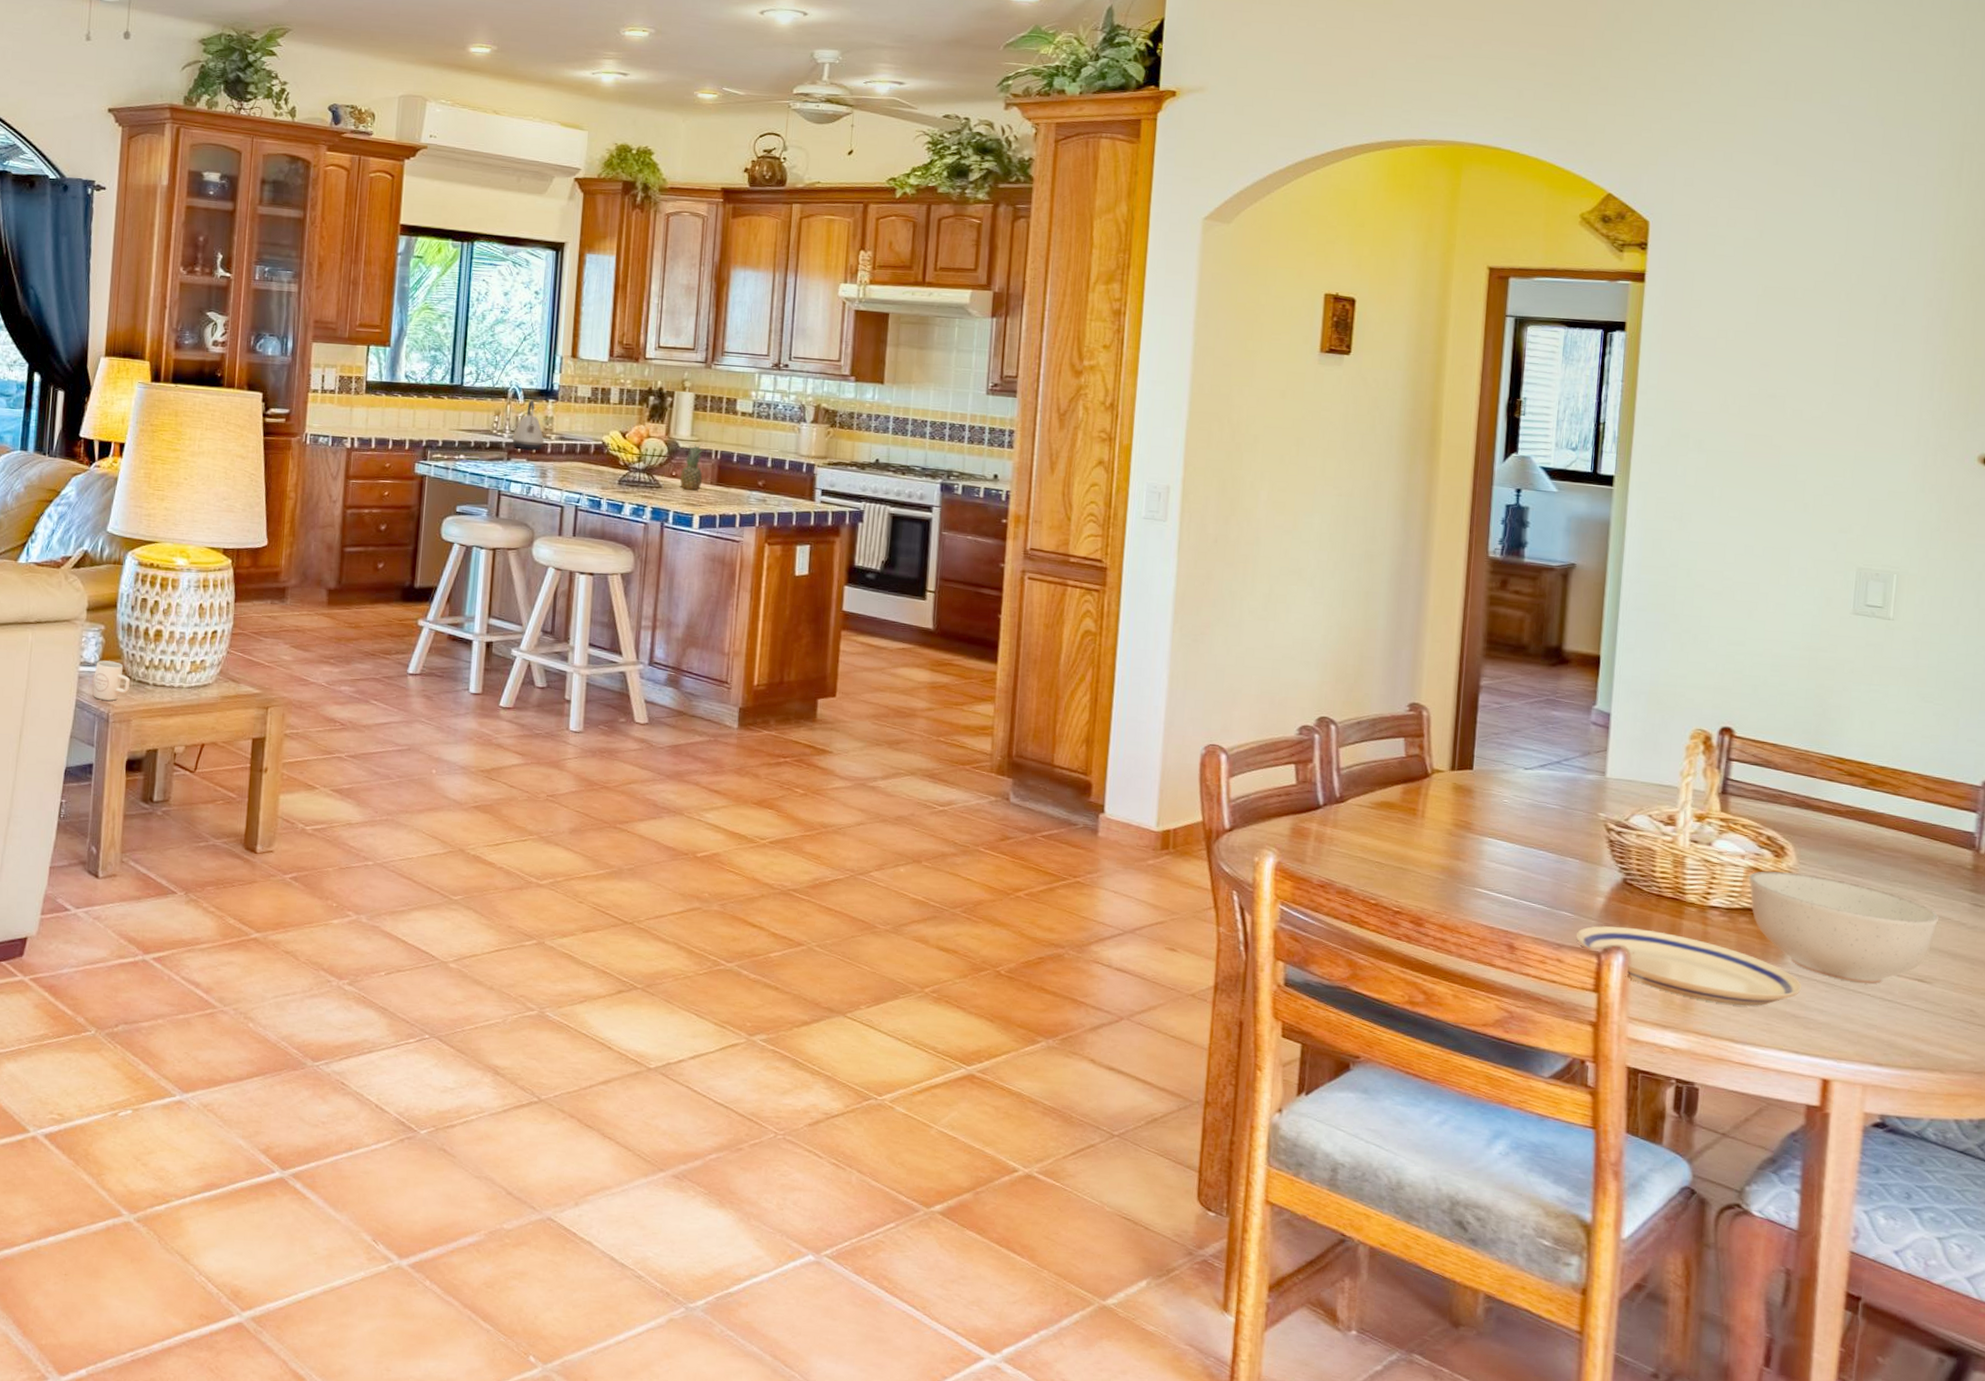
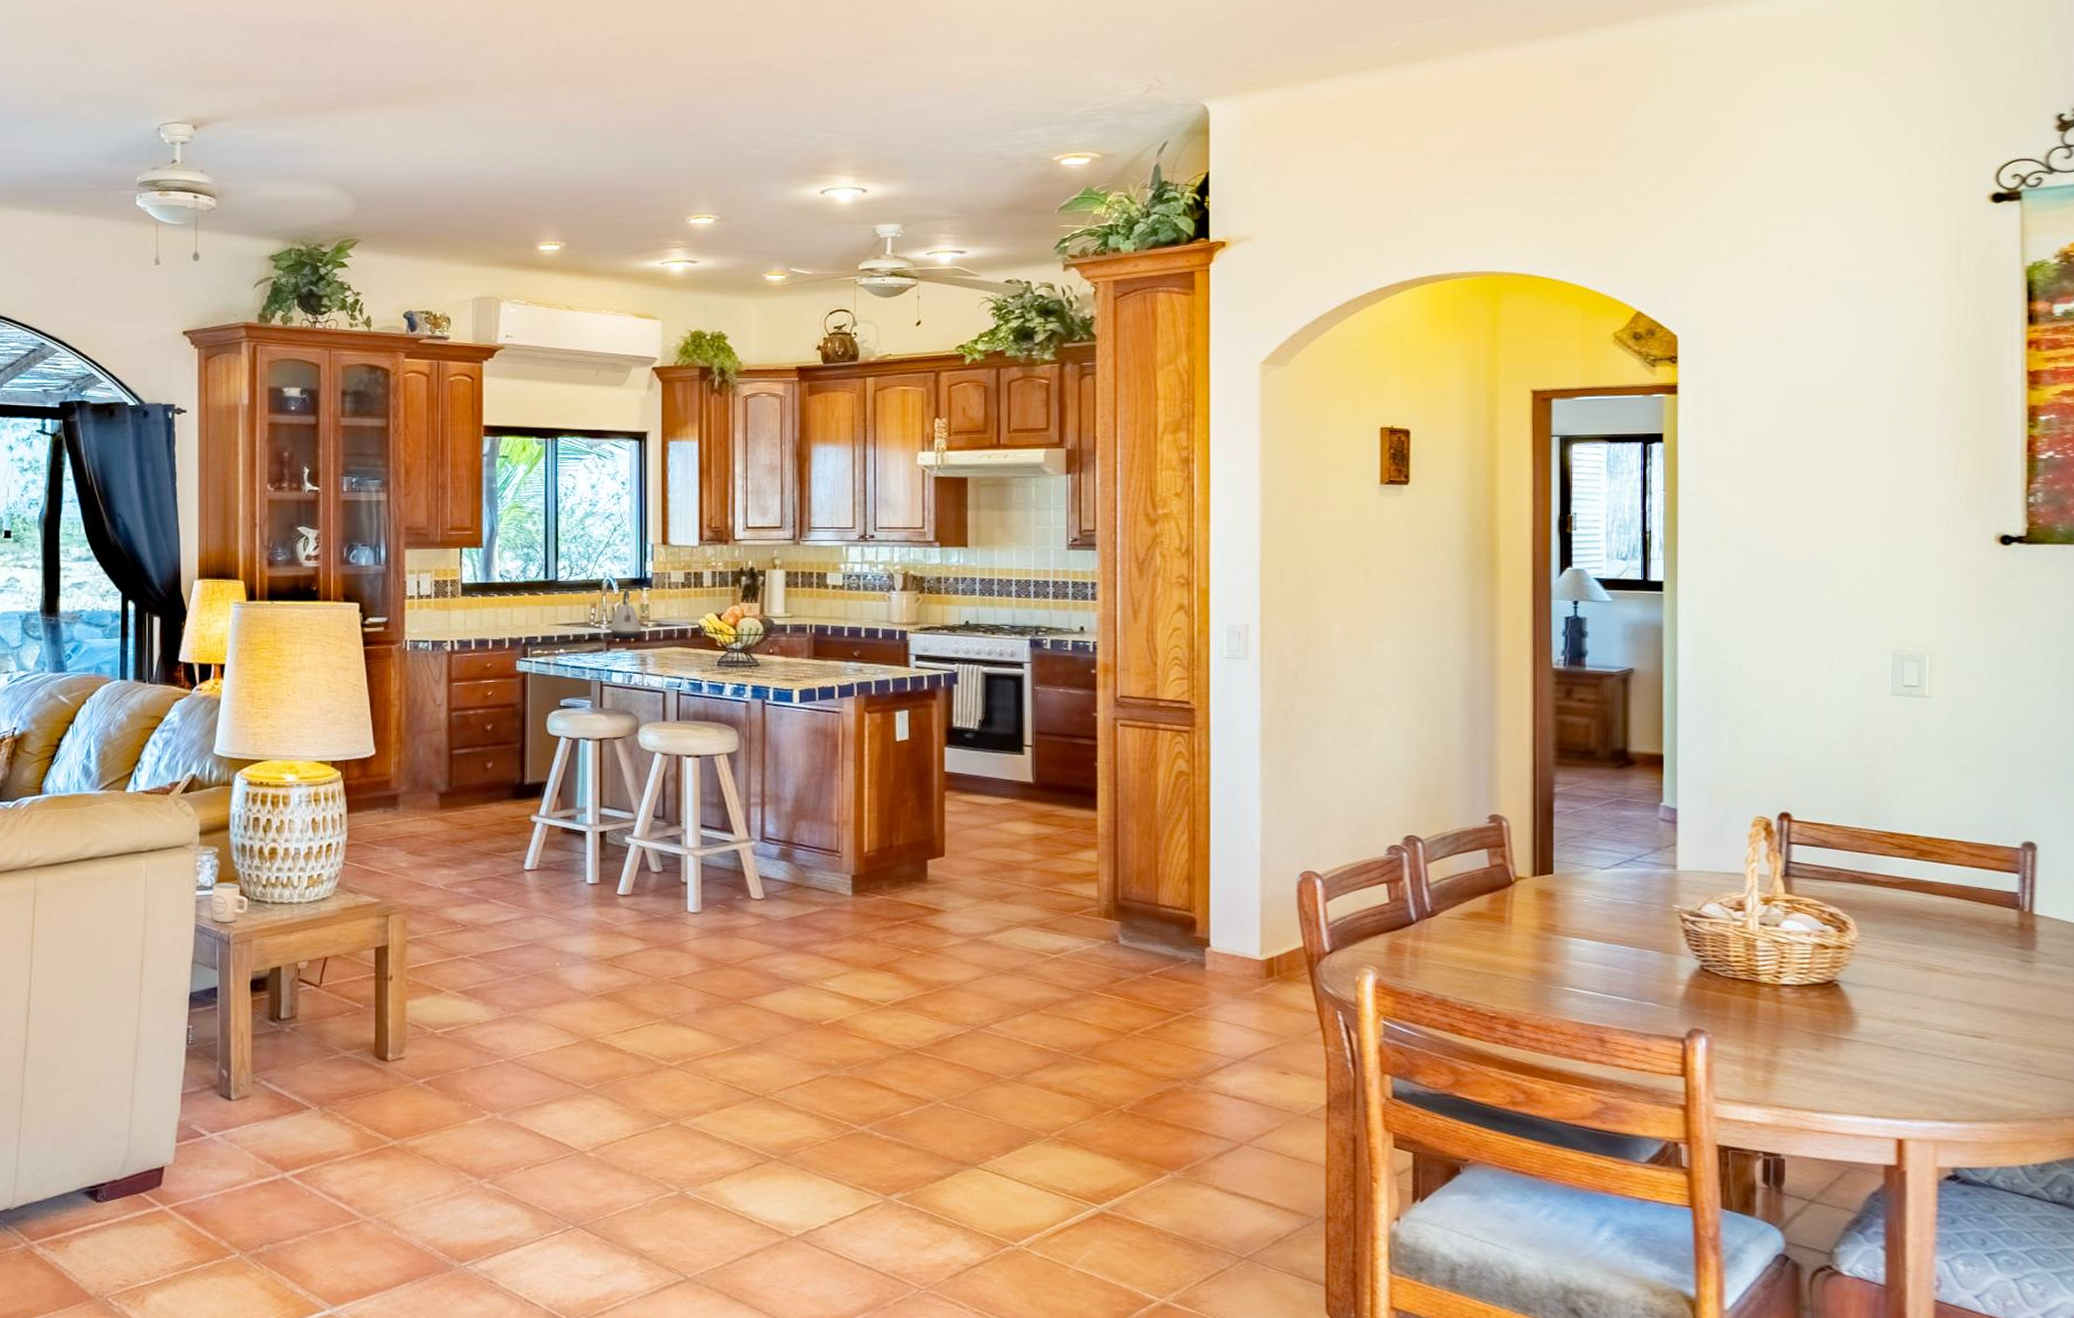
fruit: present [680,444,704,493] -> none [778,620,799,668]
plate: present [1576,926,1802,1006] -> none [1660,1011,1872,1076]
bowl: present [1749,871,1940,984] -> none [1816,946,1992,1044]

